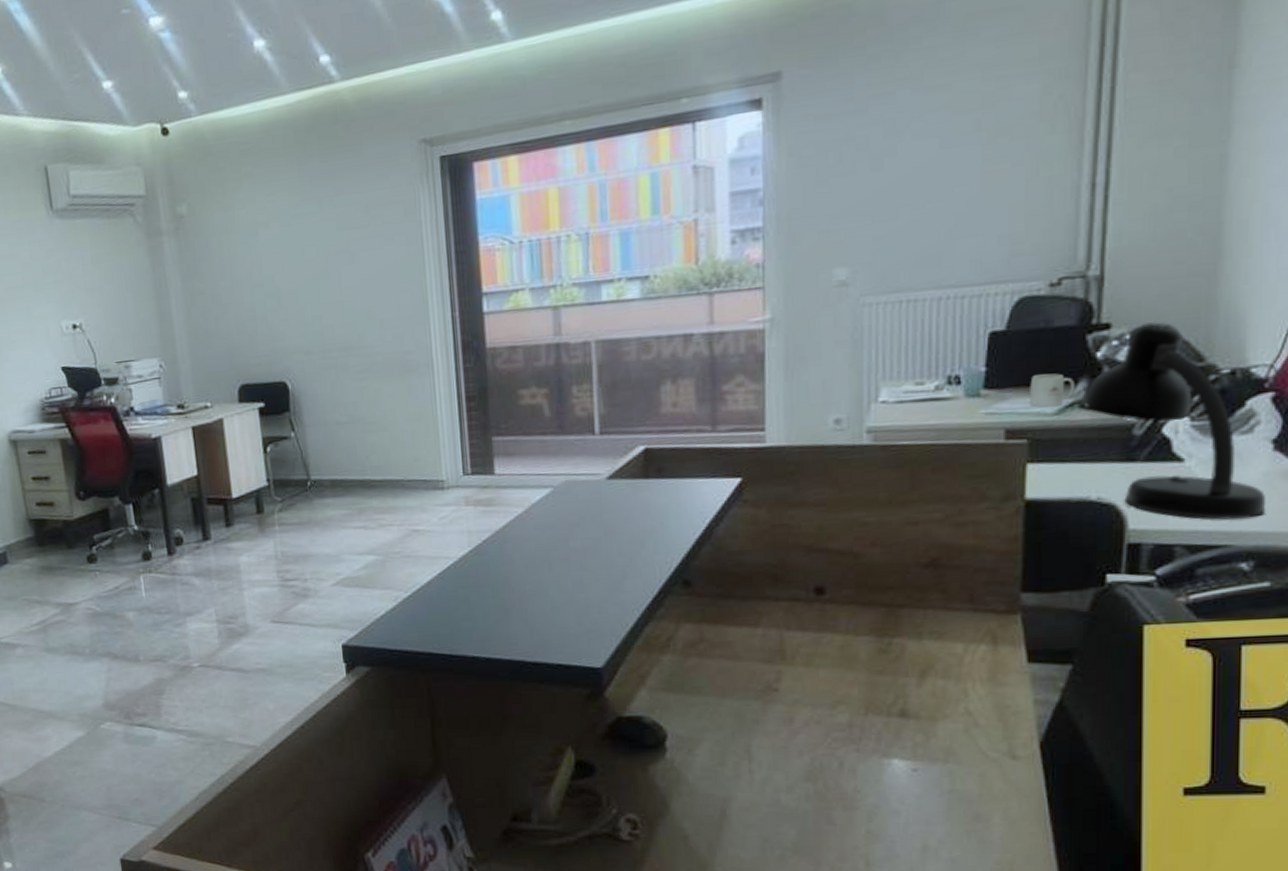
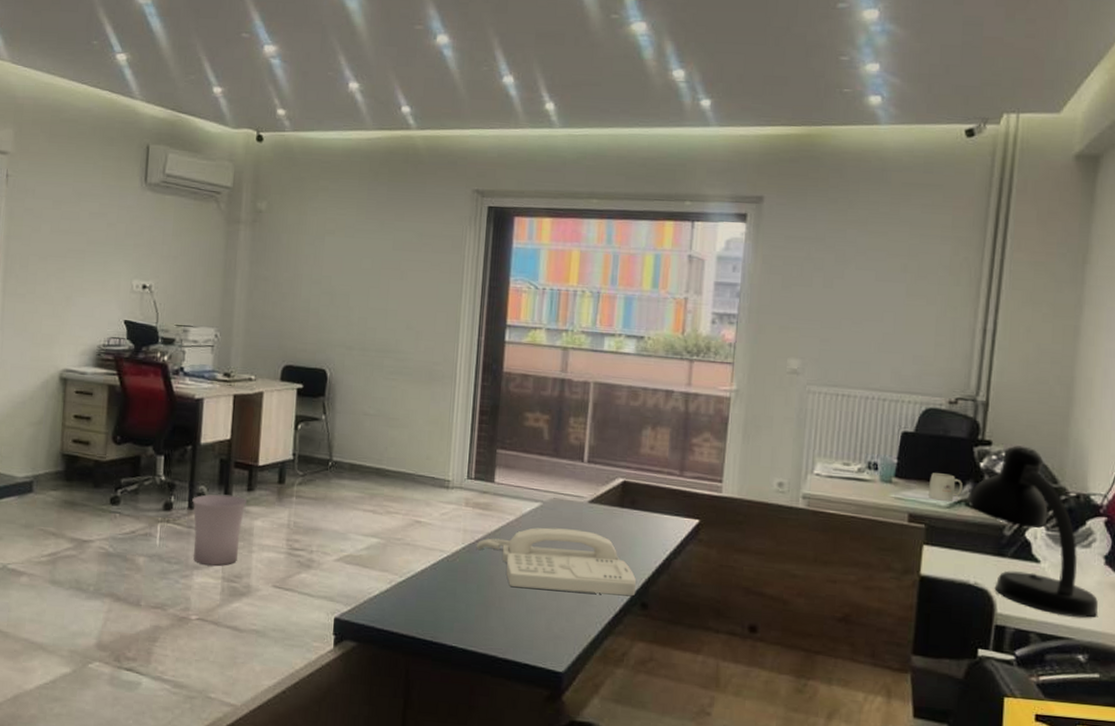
waste bin: none [170,534,229,610] -> present [192,494,247,566]
telephone: none [484,511,675,584] -> present [476,527,637,597]

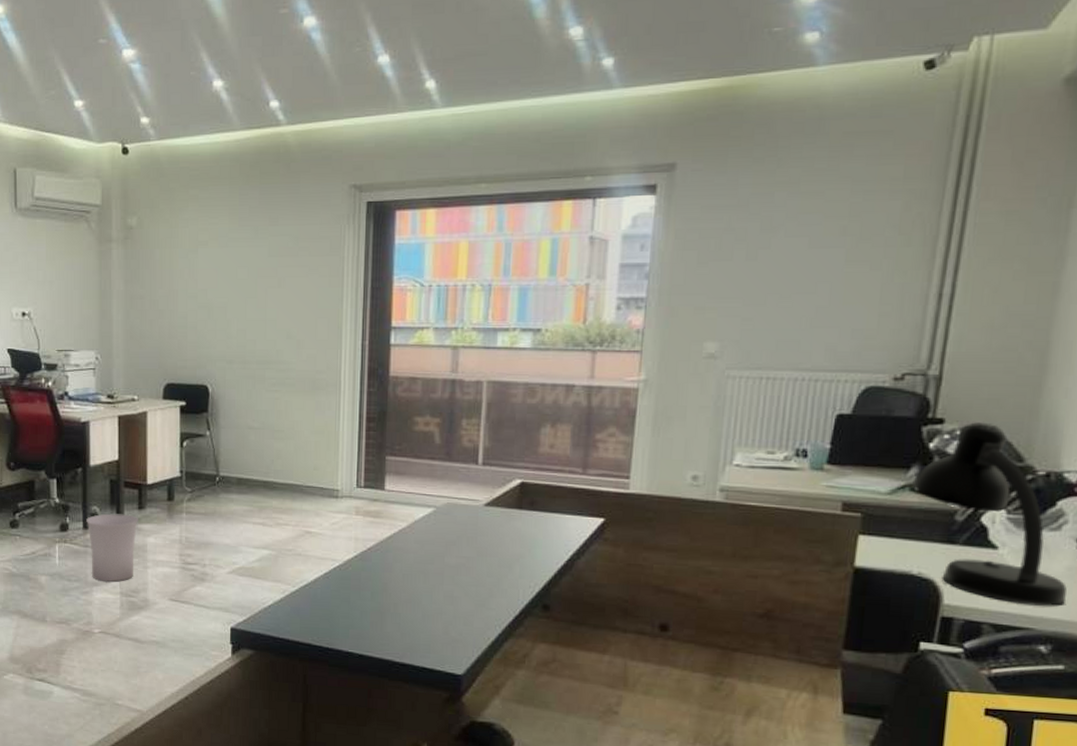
telephone: present [476,527,637,597] -> none [368,532,538,599]
mug: present [929,473,964,502] -> none [866,457,909,488]

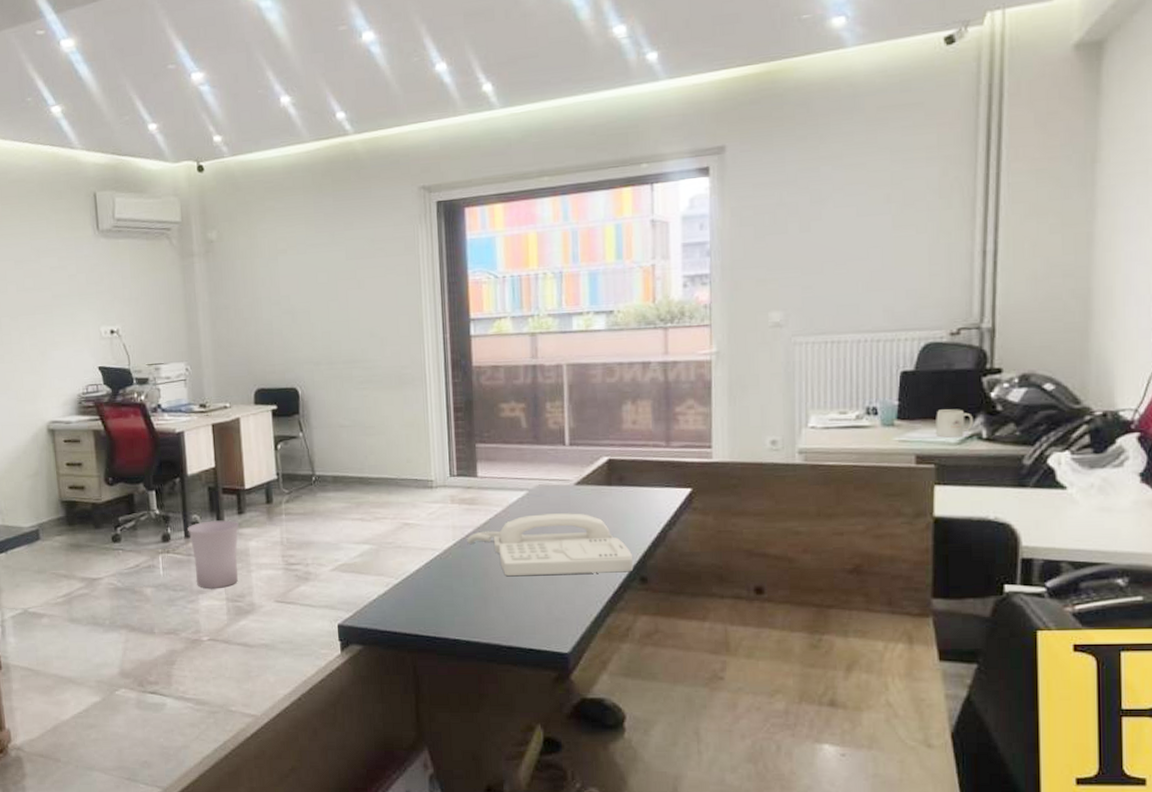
telephone: none [368,532,538,599] -> present [467,513,634,576]
mug: none [866,457,909,488] -> present [936,409,974,439]
desk lamp: present [912,422,1067,607] -> none [979,369,1136,541]

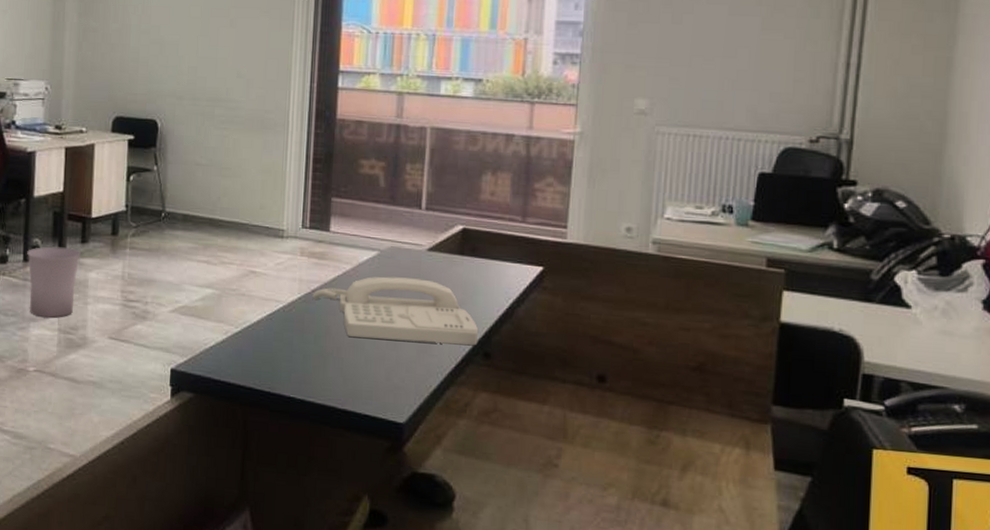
mug: present [936,409,974,439] -> none [788,215,827,246]

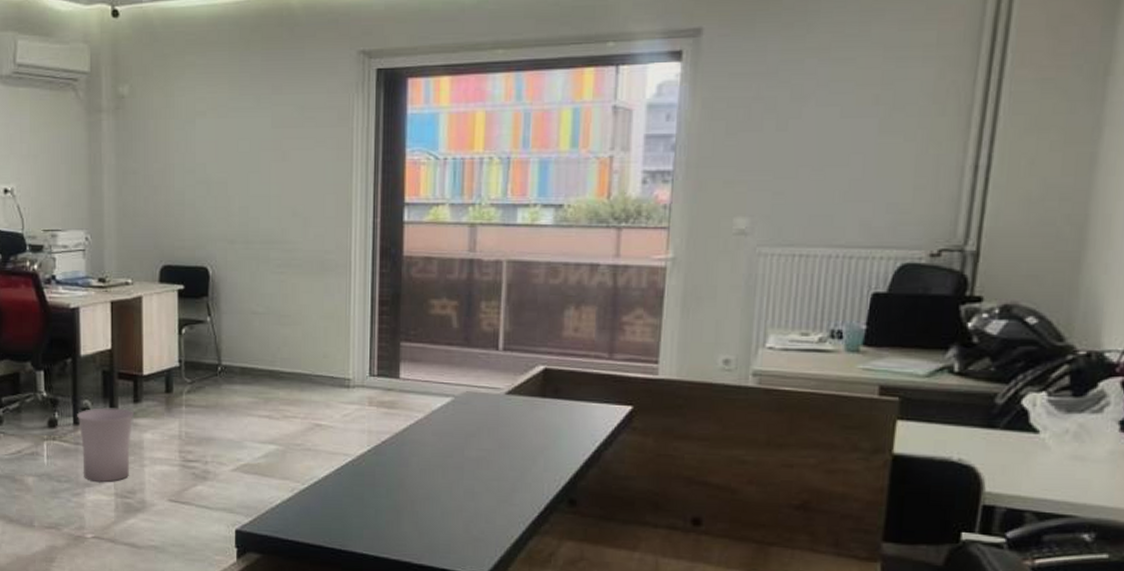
telephone: present [312,276,479,346] -> none [383,423,563,493]

